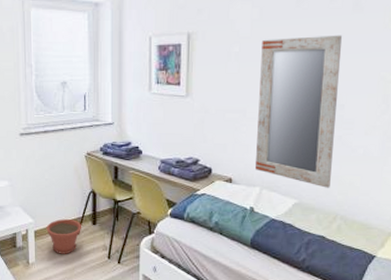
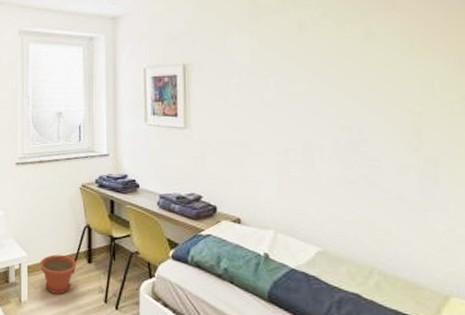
home mirror: present [255,35,343,188] -> none [264,64,360,235]

